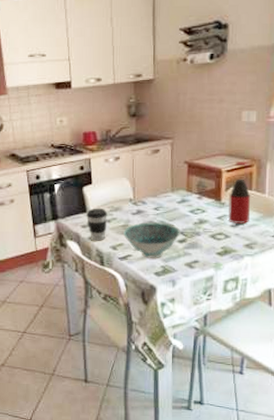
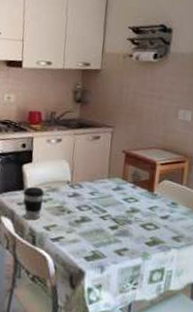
bowl: present [122,221,180,258] -> none [57,205,113,243]
bottle: present [229,162,251,223] -> none [159,156,182,216]

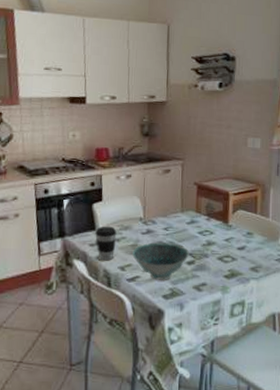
bowl: none [57,205,113,243] -> present [131,241,189,280]

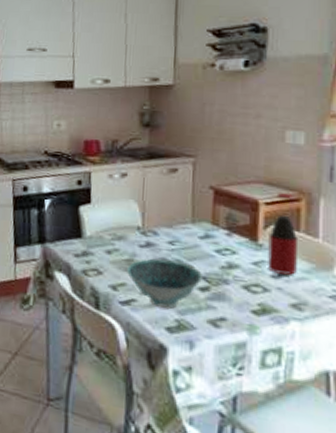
coffee cup: present [95,226,117,261] -> none [81,233,108,277]
bottle: none [235,185,256,247] -> present [268,193,299,275]

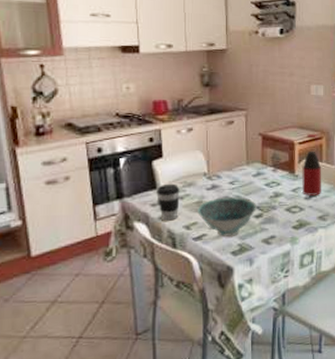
coffee cup: none [81,233,108,277] -> present [156,183,180,221]

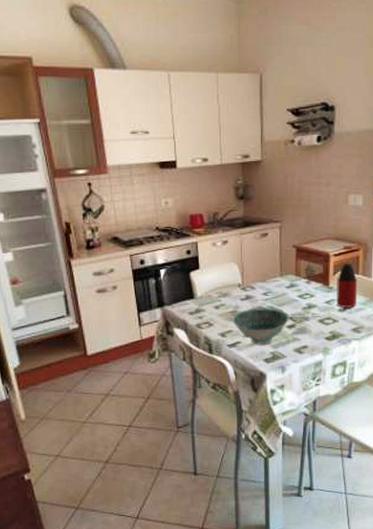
coffee cup: present [156,183,180,221] -> none [194,294,216,328]

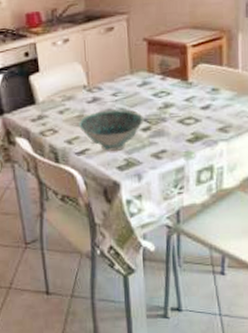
bottle: present [336,246,358,308] -> none [197,34,222,105]

